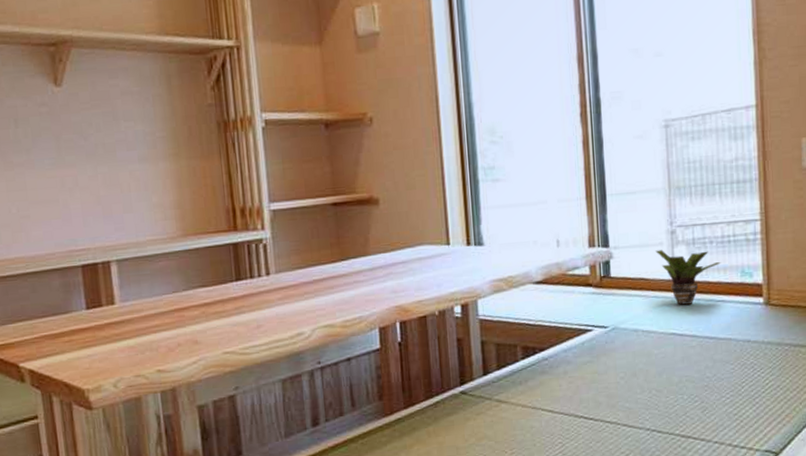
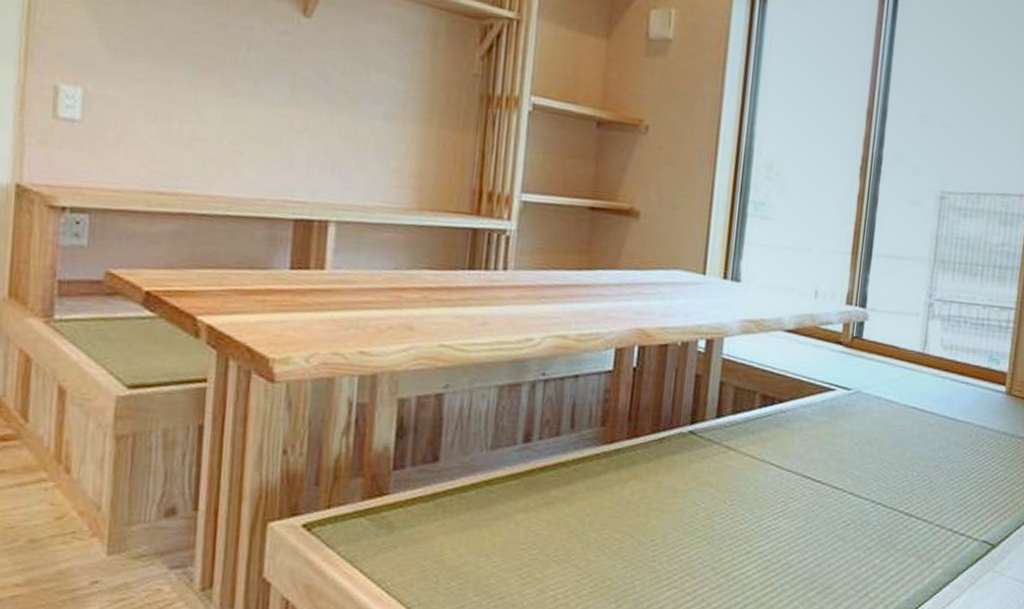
potted plant: present [655,250,721,305] -> none [910,320,971,381]

